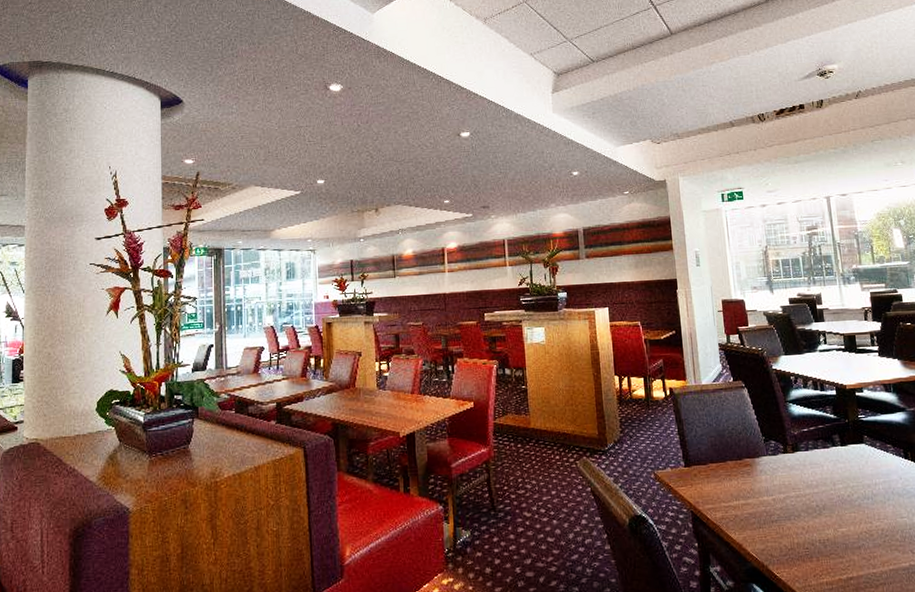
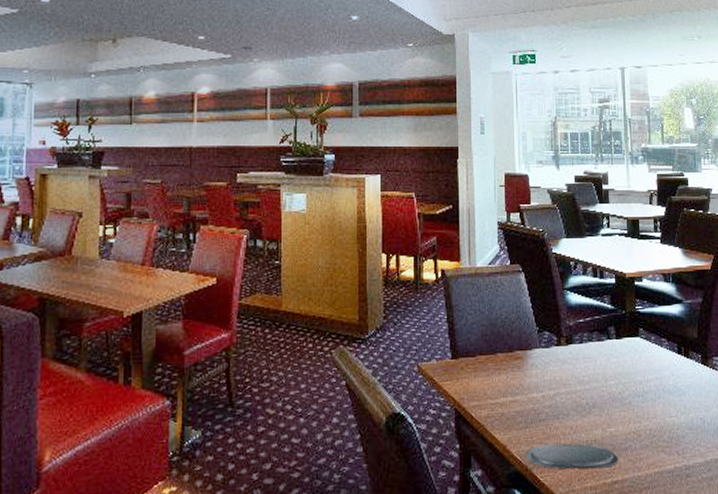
oval tray: none [761,542,853,566] -> present [525,443,619,469]

